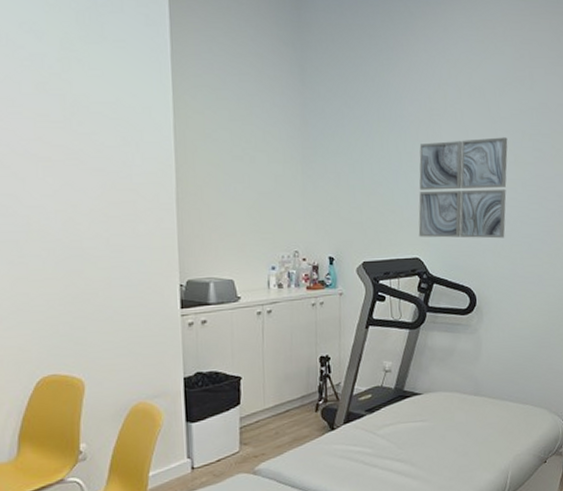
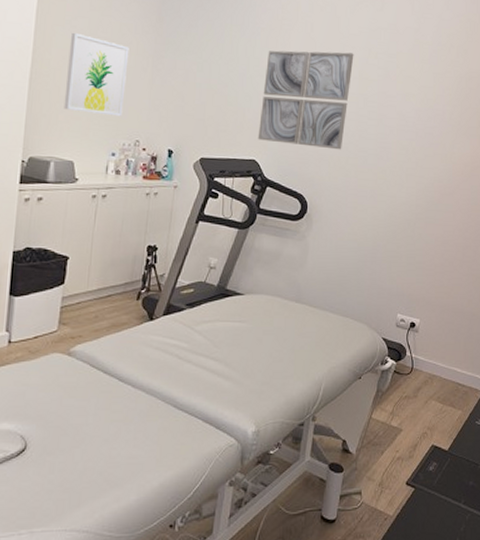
wall art: none [213,145,278,229] -> present [63,32,129,117]

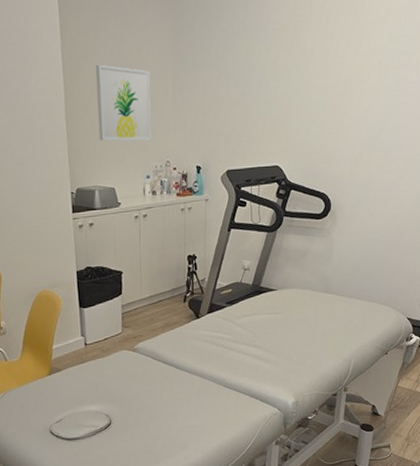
wall art: present [258,50,354,150] -> none [279,41,372,146]

